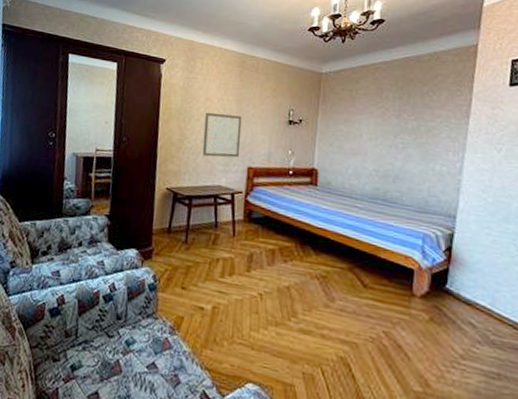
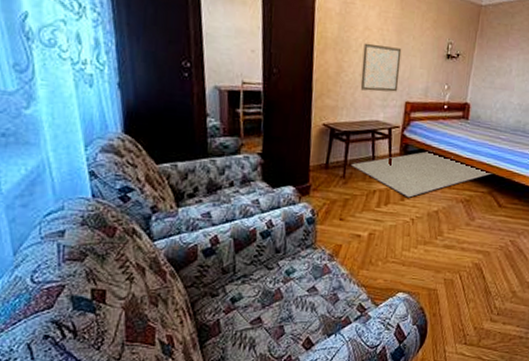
rug: none [193,218,351,269] -> present [350,150,492,198]

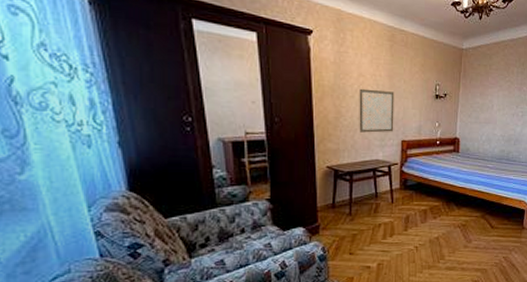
rug: present [350,150,492,198] -> none [355,183,483,228]

